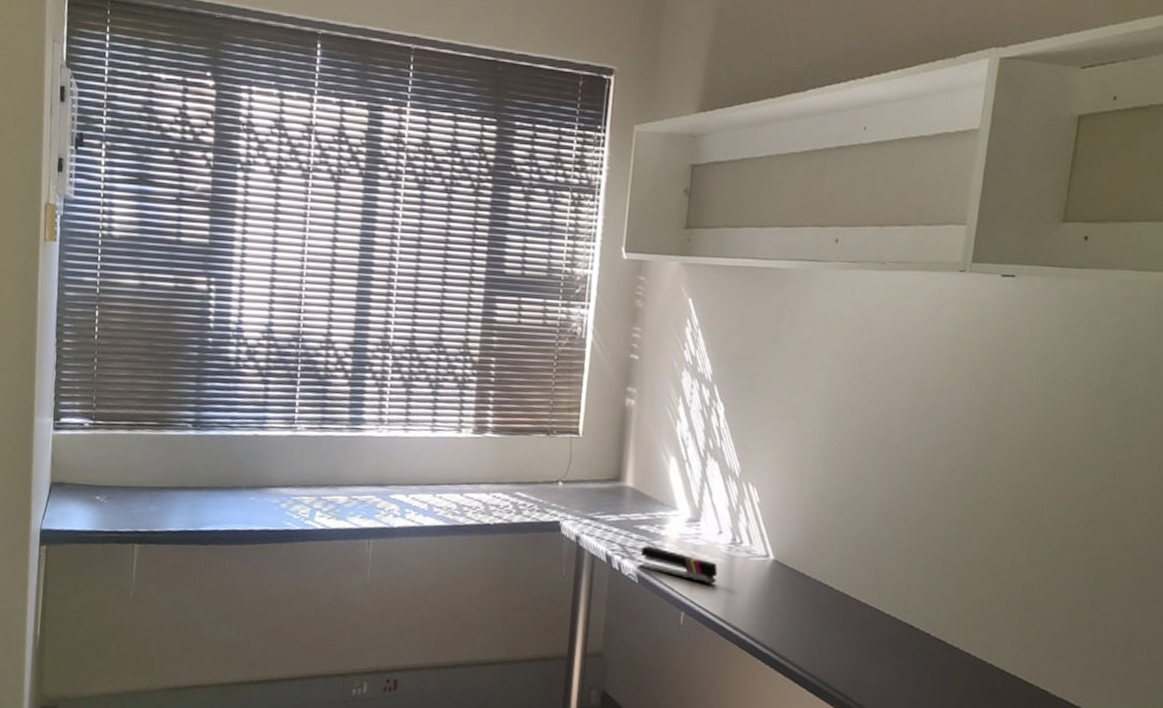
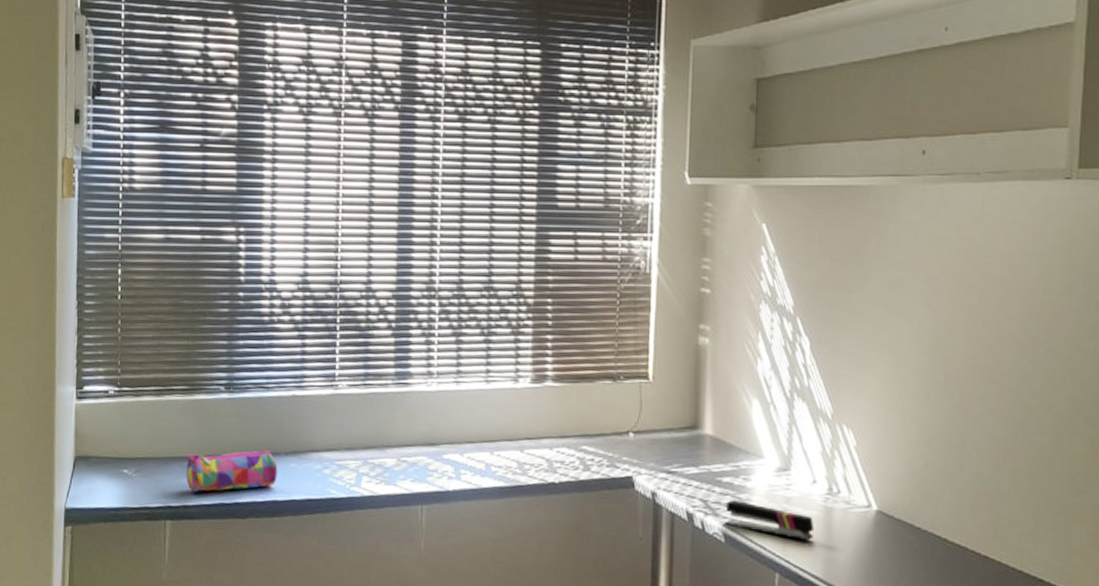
pencil case: none [154,484,239,520] -> present [186,450,278,493]

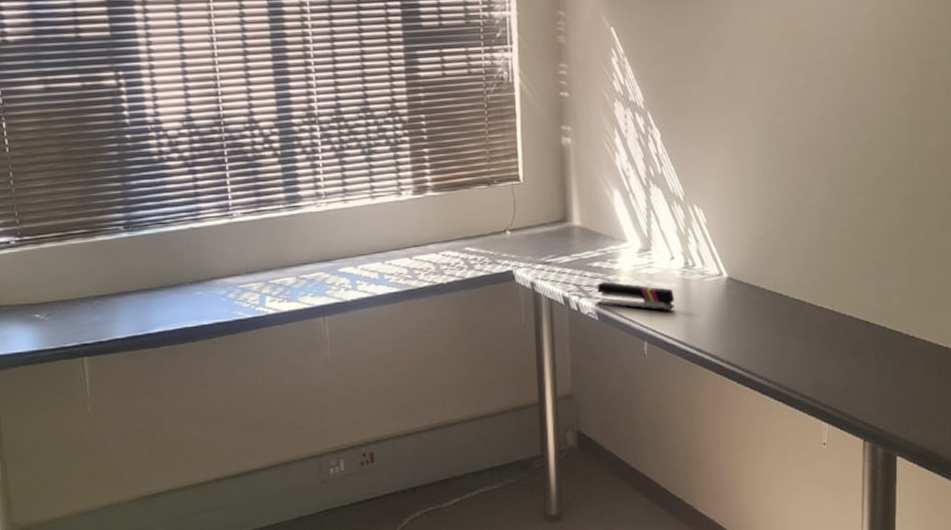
pencil case: present [186,450,278,493] -> none [94,282,185,329]

